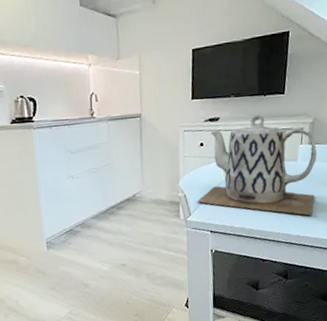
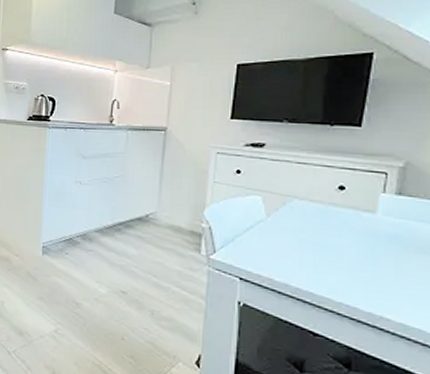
teapot: present [197,114,317,216] -> none [225,146,409,290]

